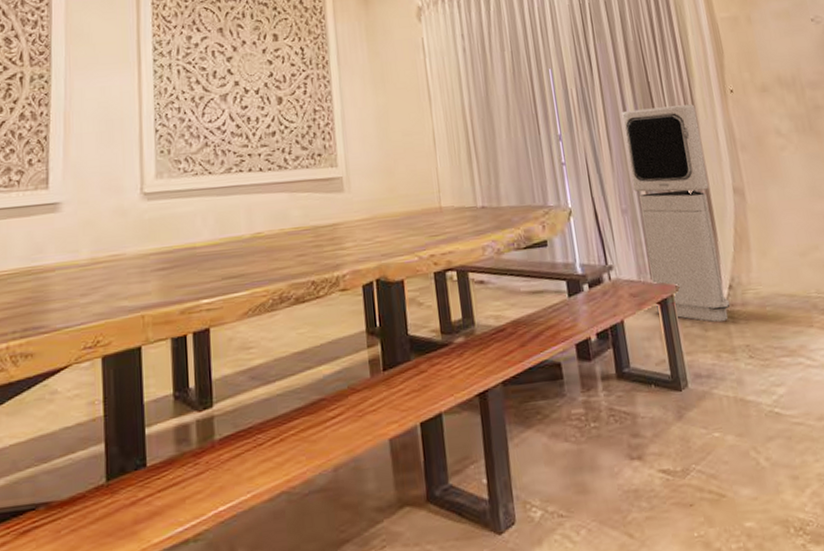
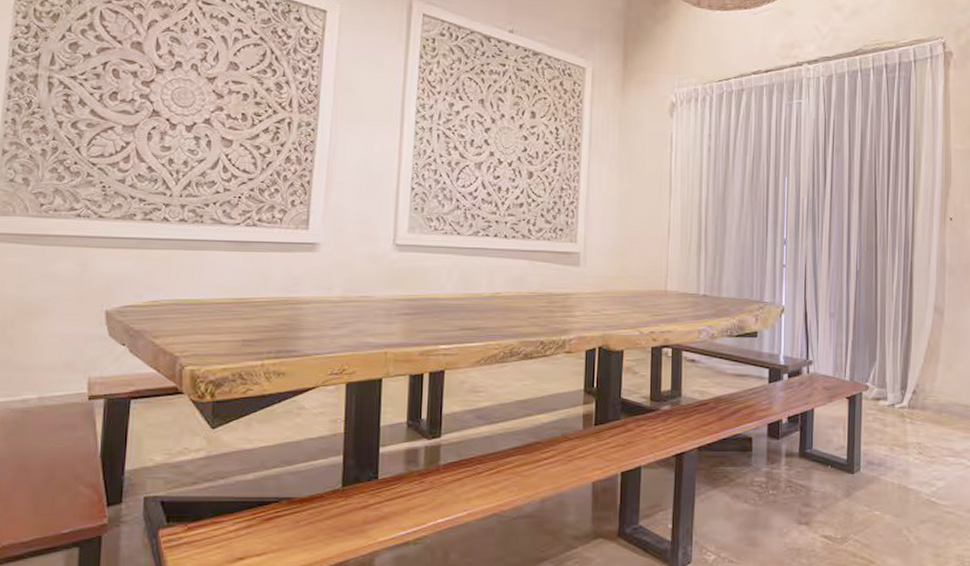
air purifier: present [621,104,731,323] -> none [844,224,915,421]

